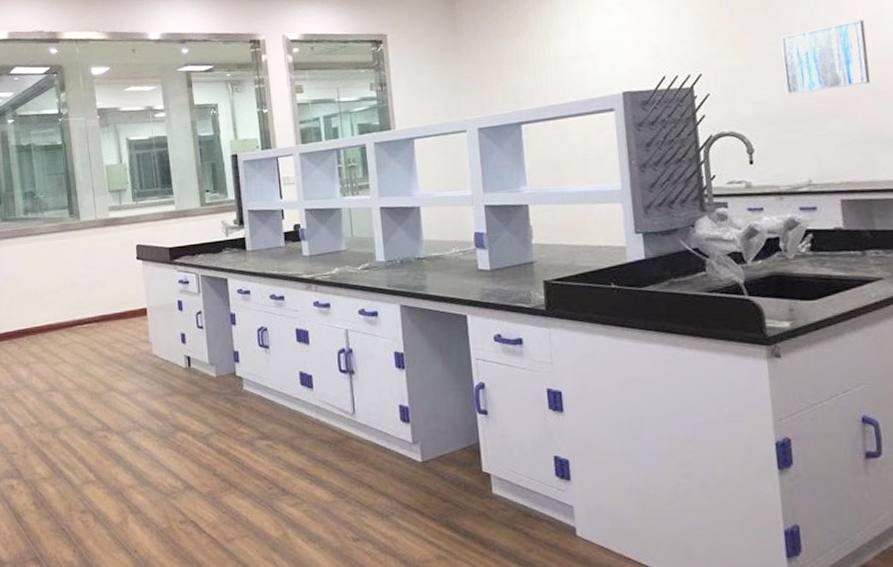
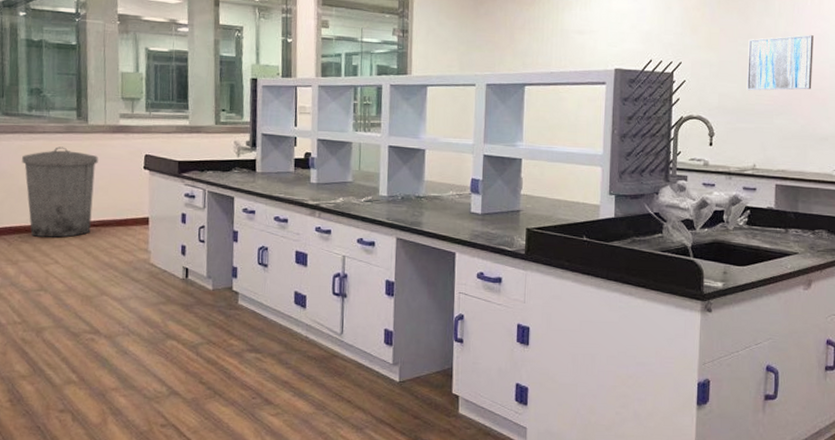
trash can: none [23,246,93,337] -> present [22,146,98,238]

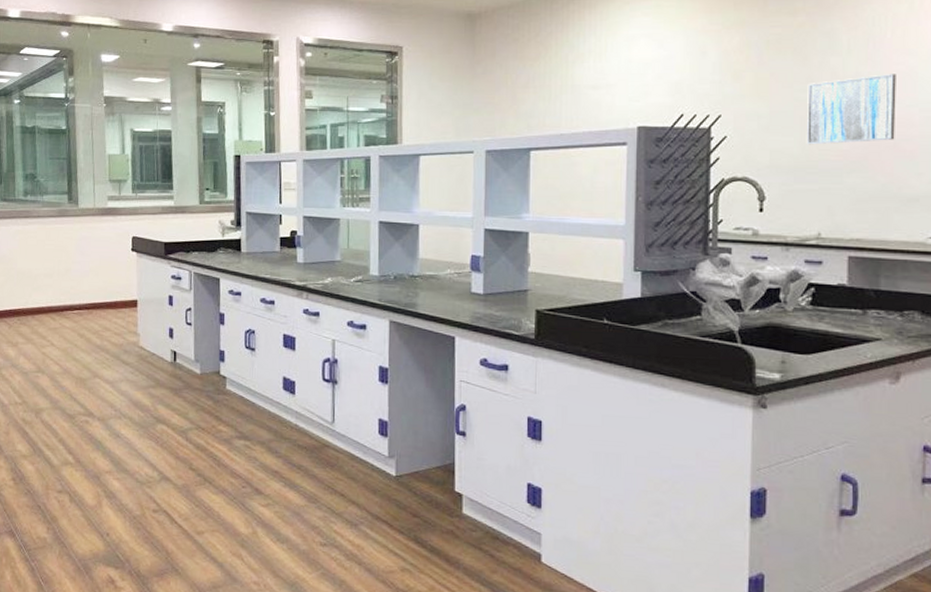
trash can: present [22,146,98,238] -> none [19,230,89,320]

